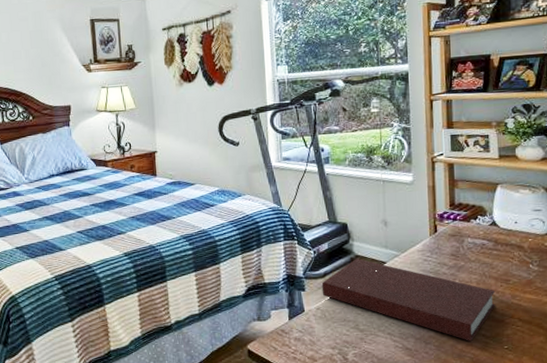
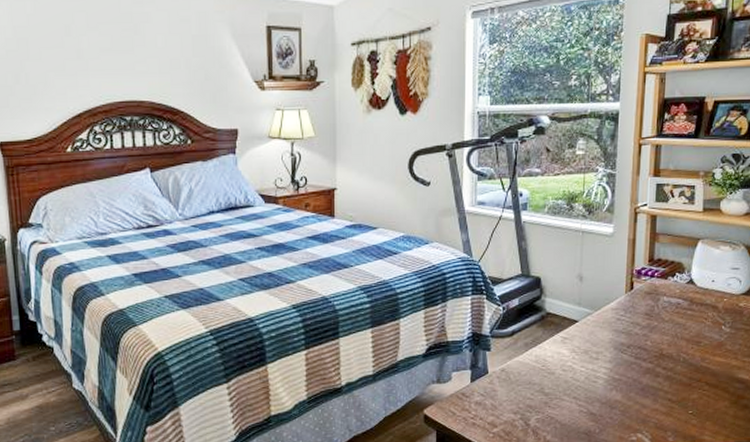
notebook: present [321,258,496,341] -> none [508,316,686,406]

